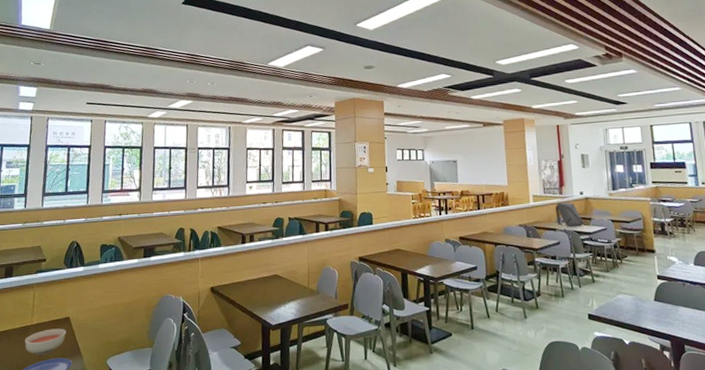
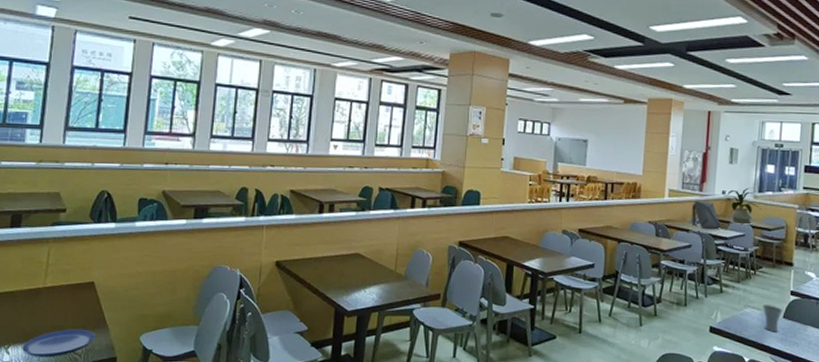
bowl: present [24,328,67,356] -> none [34,294,90,325]
house plant: none [581,186,617,219] -> present [721,187,761,223]
cup: none [634,290,653,315] -> present [763,305,783,332]

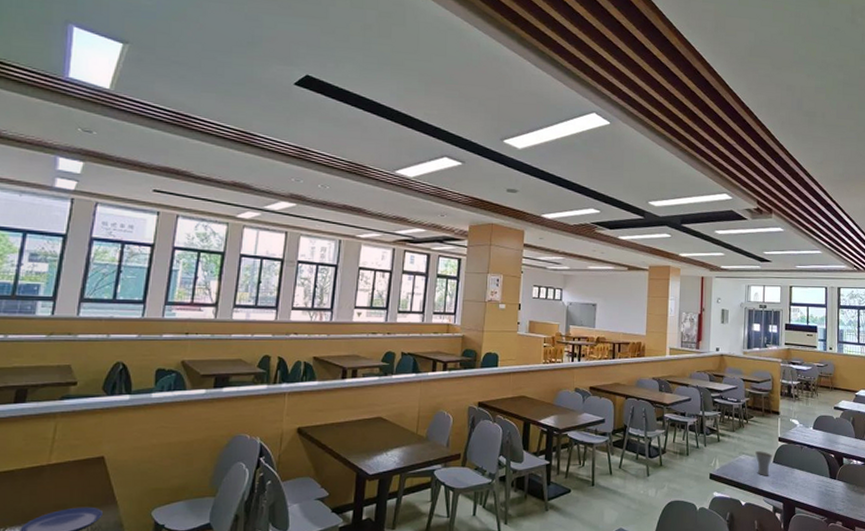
backpack: present [691,200,720,230] -> none [690,357,715,384]
house plant: present [721,187,761,223] -> none [716,344,750,377]

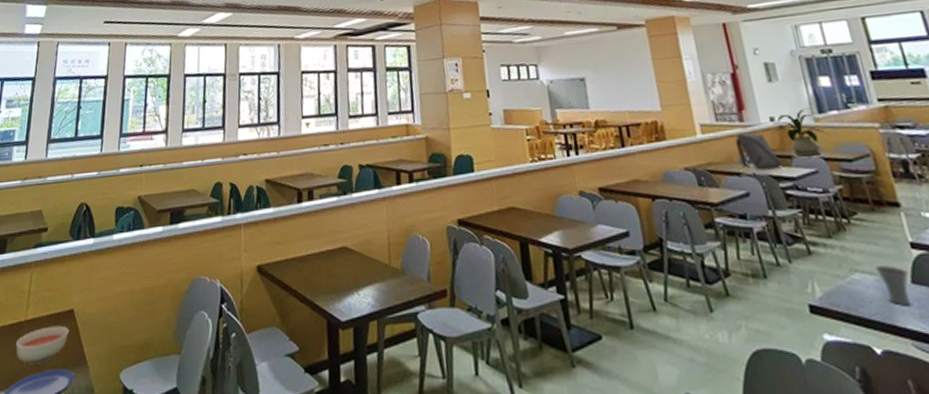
bowl: none [36,470,99,503] -> present [15,325,70,365]
backpack: none [690,357,715,384] -> present [734,132,781,170]
house plant: none [716,344,750,377] -> present [773,108,829,157]

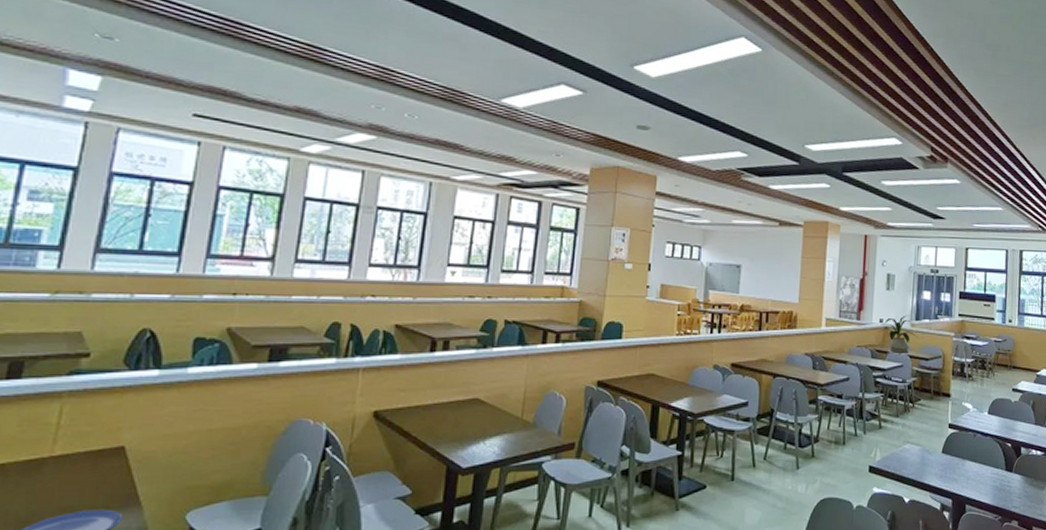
bowl: present [15,325,70,365] -> none [34,463,117,505]
backpack: present [734,132,781,170] -> none [849,329,878,361]
cup: present [876,265,912,306] -> none [922,439,942,469]

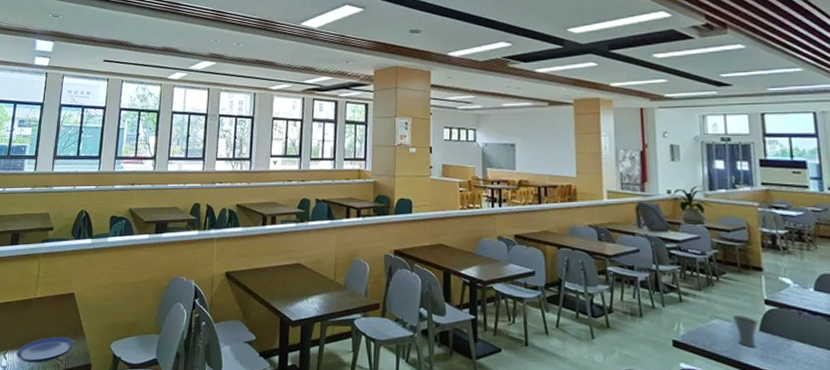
backpack: none [849,329,878,361] -> present [634,201,669,233]
cup: none [922,439,942,469] -> present [733,315,758,348]

